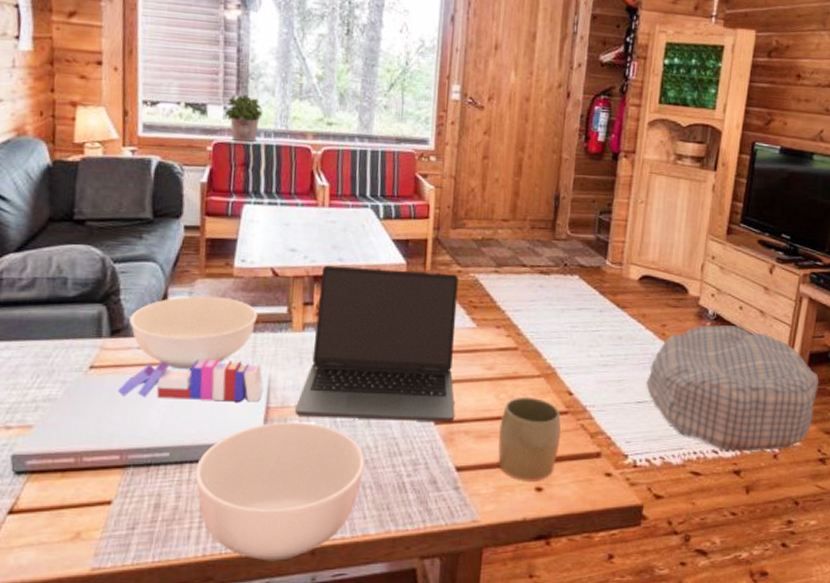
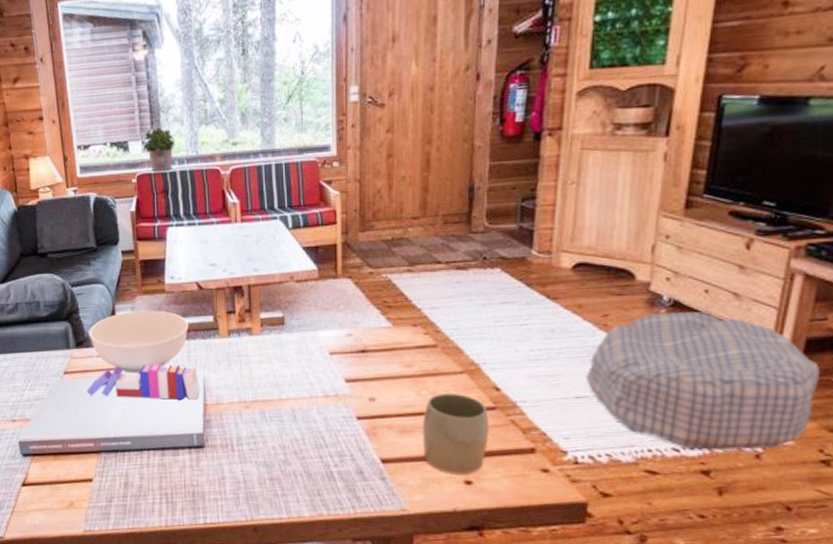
bowl: present [194,422,366,561] -> none [152,417,295,535]
laptop: present [294,265,459,423] -> none [228,276,376,418]

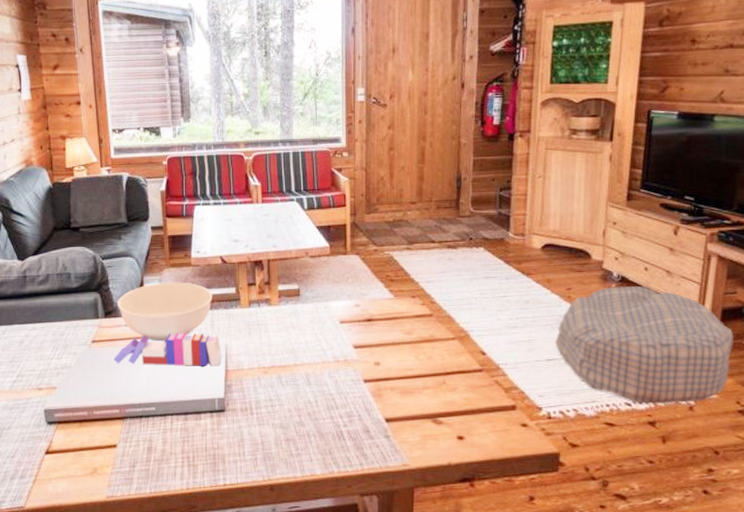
potted plant: present [141,127,175,171] -> none [173,116,204,154]
mug: present [423,393,488,475] -> none [421,357,477,431]

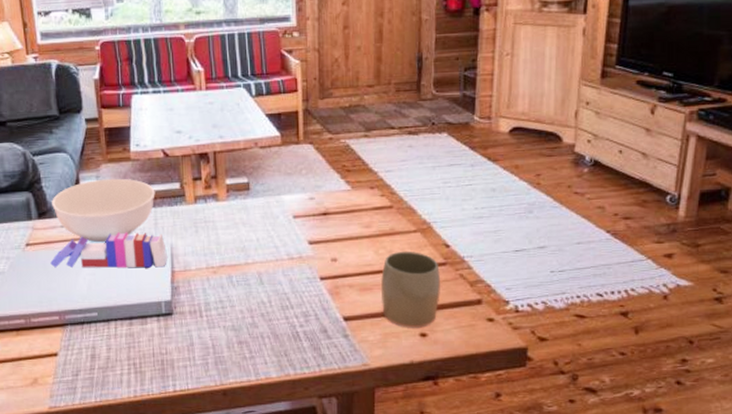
mug: none [421,357,477,431] -> present [381,251,440,328]
dog bed: present [555,286,734,404] -> none [523,170,712,294]

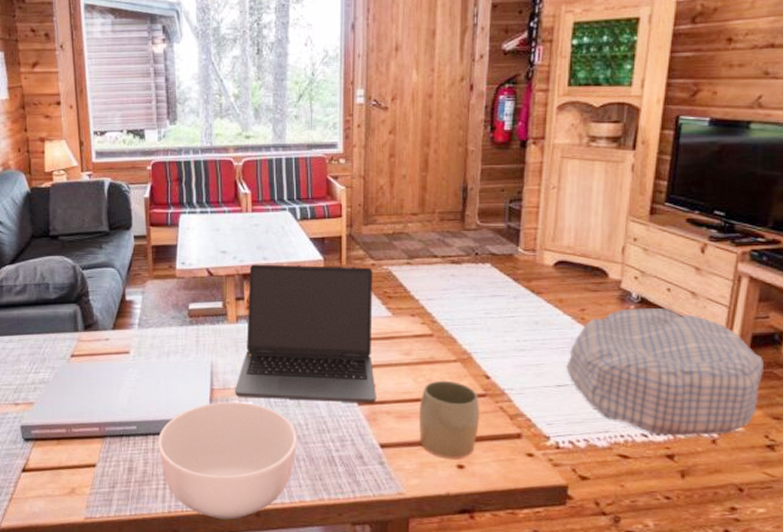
books: present [50,231,168,269] -> none [93,347,208,385]
bowl: present [52,178,155,242] -> none [98,295,198,356]
bowl: none [119,283,262,401] -> present [157,401,298,520]
laptop: none [195,141,338,278] -> present [234,264,376,404]
dog bed: none [523,170,712,294] -> present [566,308,765,436]

